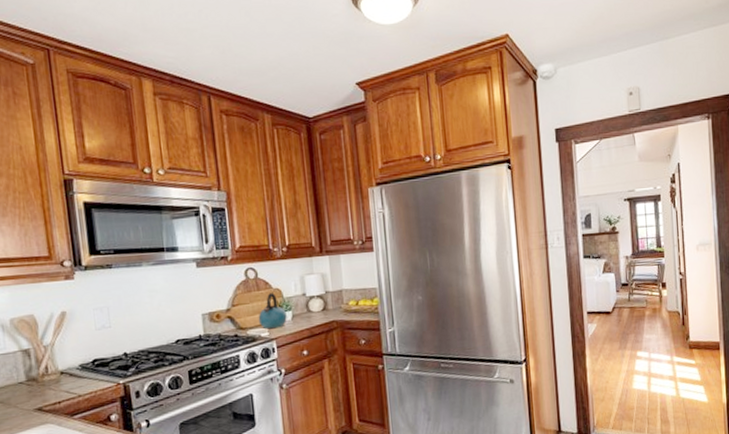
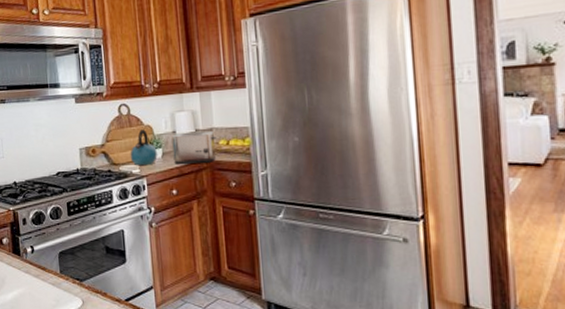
toaster: none [301,292,346,326] -> present [171,130,217,164]

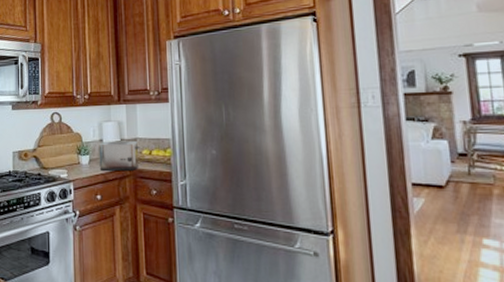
kettle: present [130,129,157,166] -> none [59,137,84,171]

